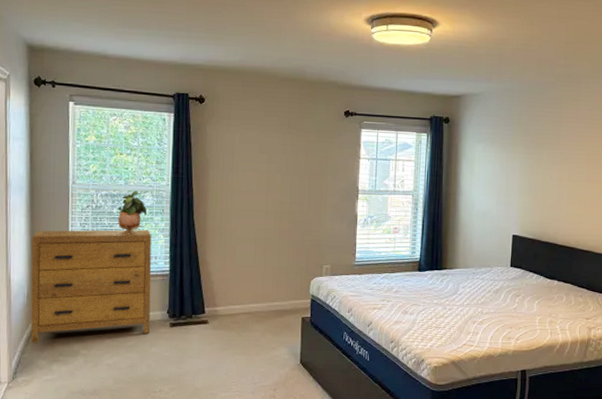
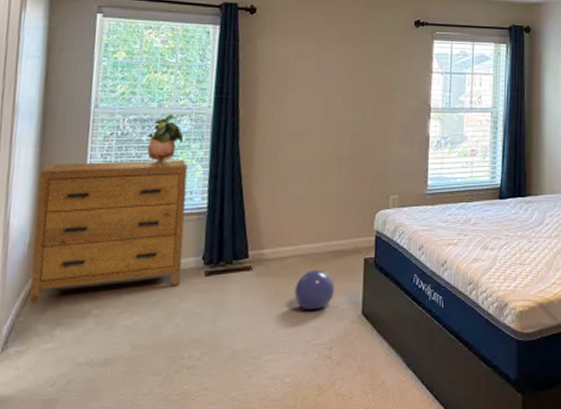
ball: none [244,325,277,358] -> present [294,269,335,310]

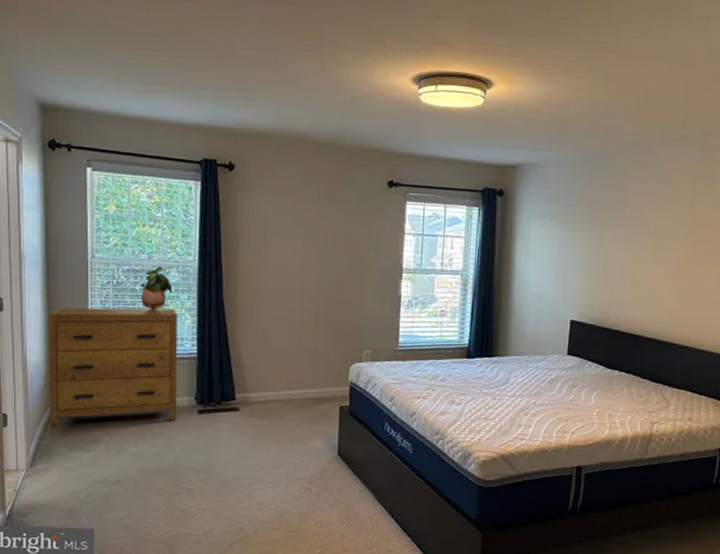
ball: present [294,269,335,310] -> none [277,413,313,449]

